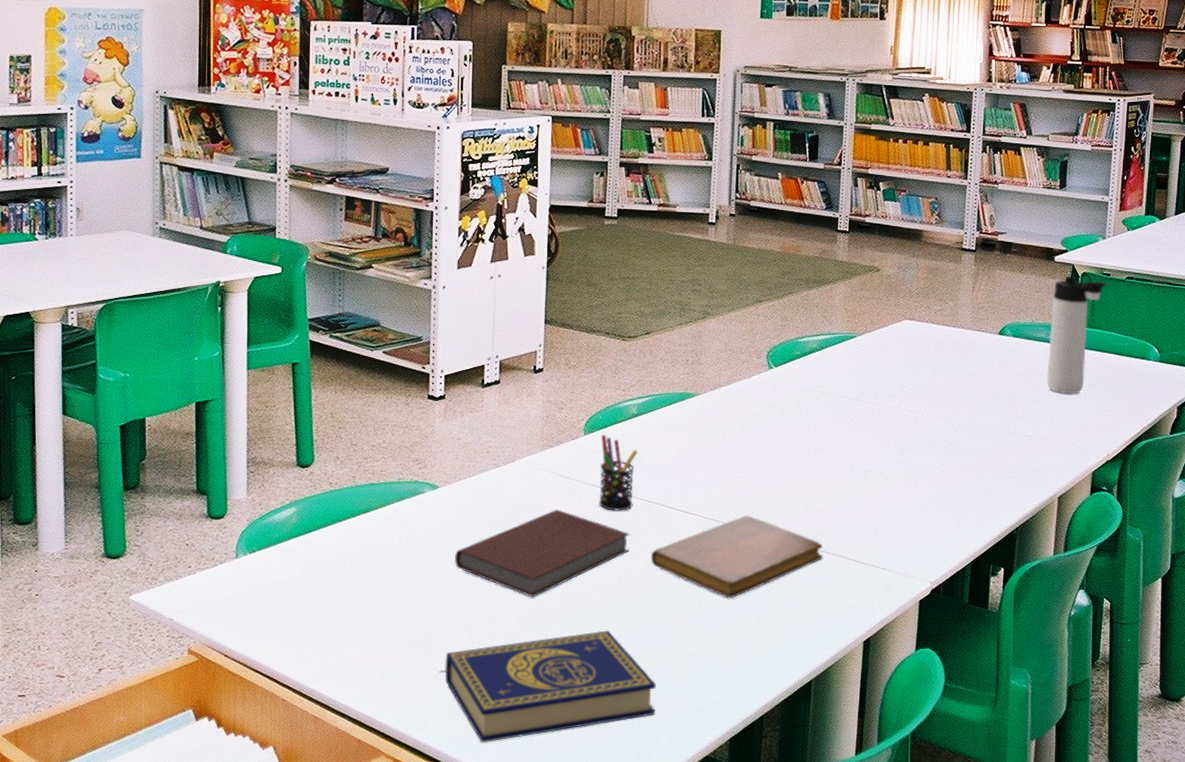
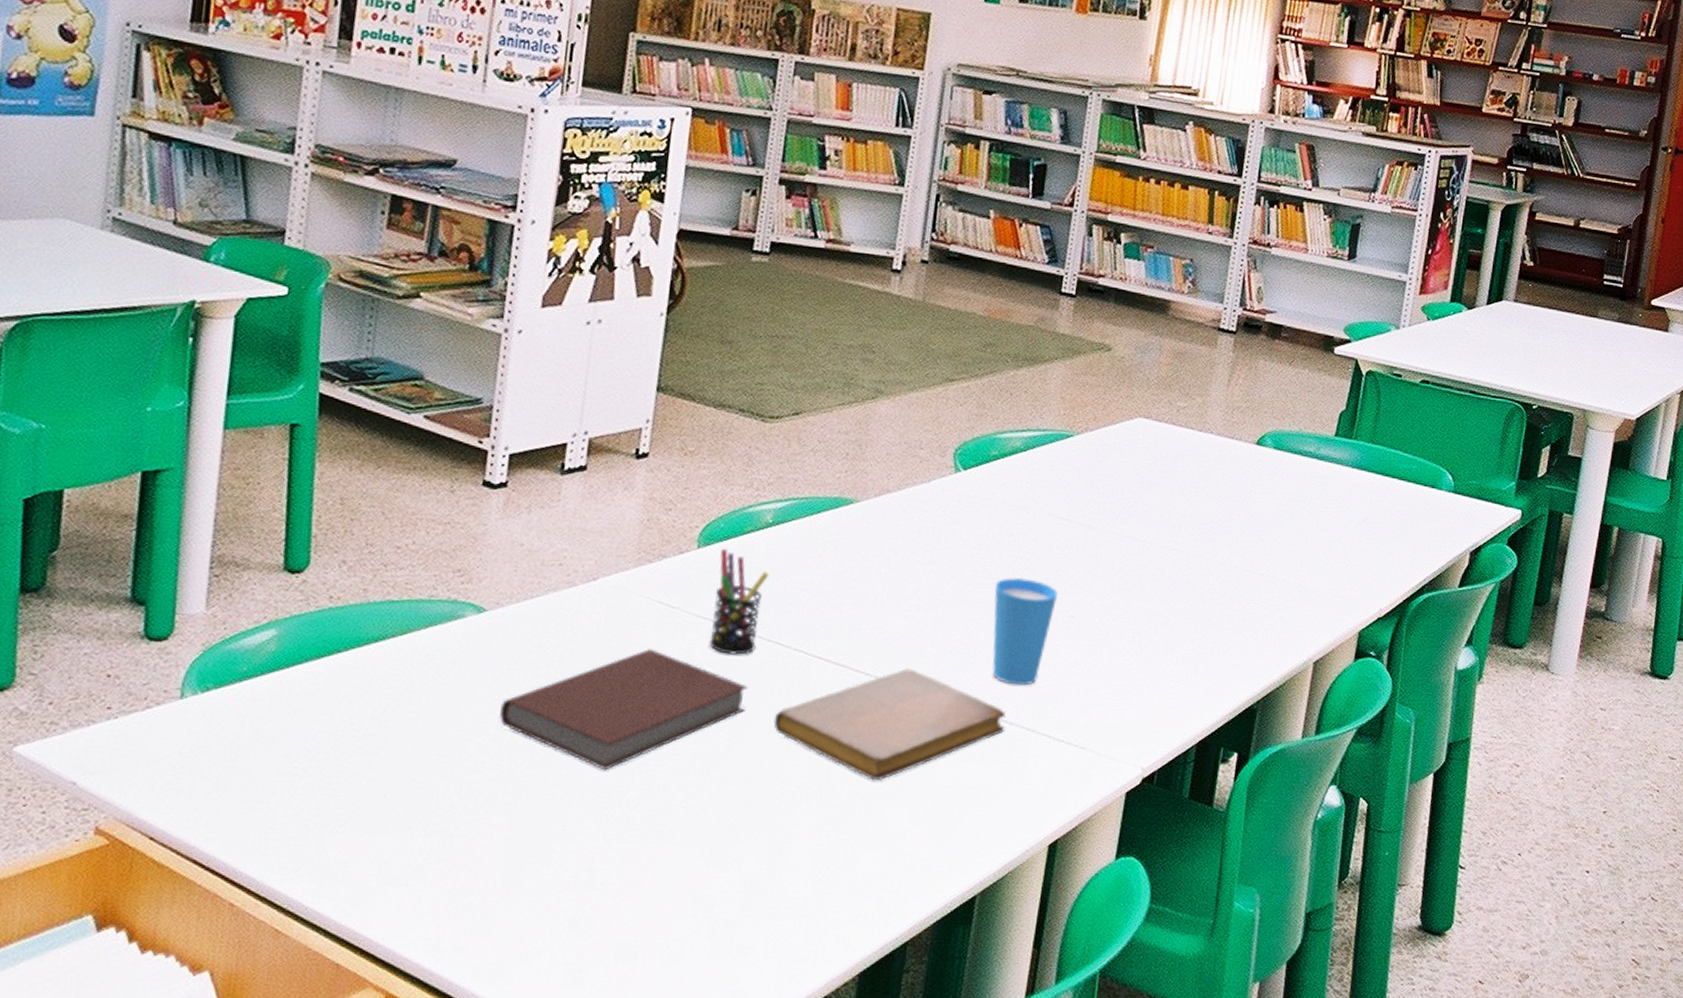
book: present [438,630,656,742] -> none [461,819,765,971]
cup: none [806,444,855,524] -> present [992,577,1059,686]
thermos bottle: present [1046,277,1105,394] -> none [1311,374,1395,529]

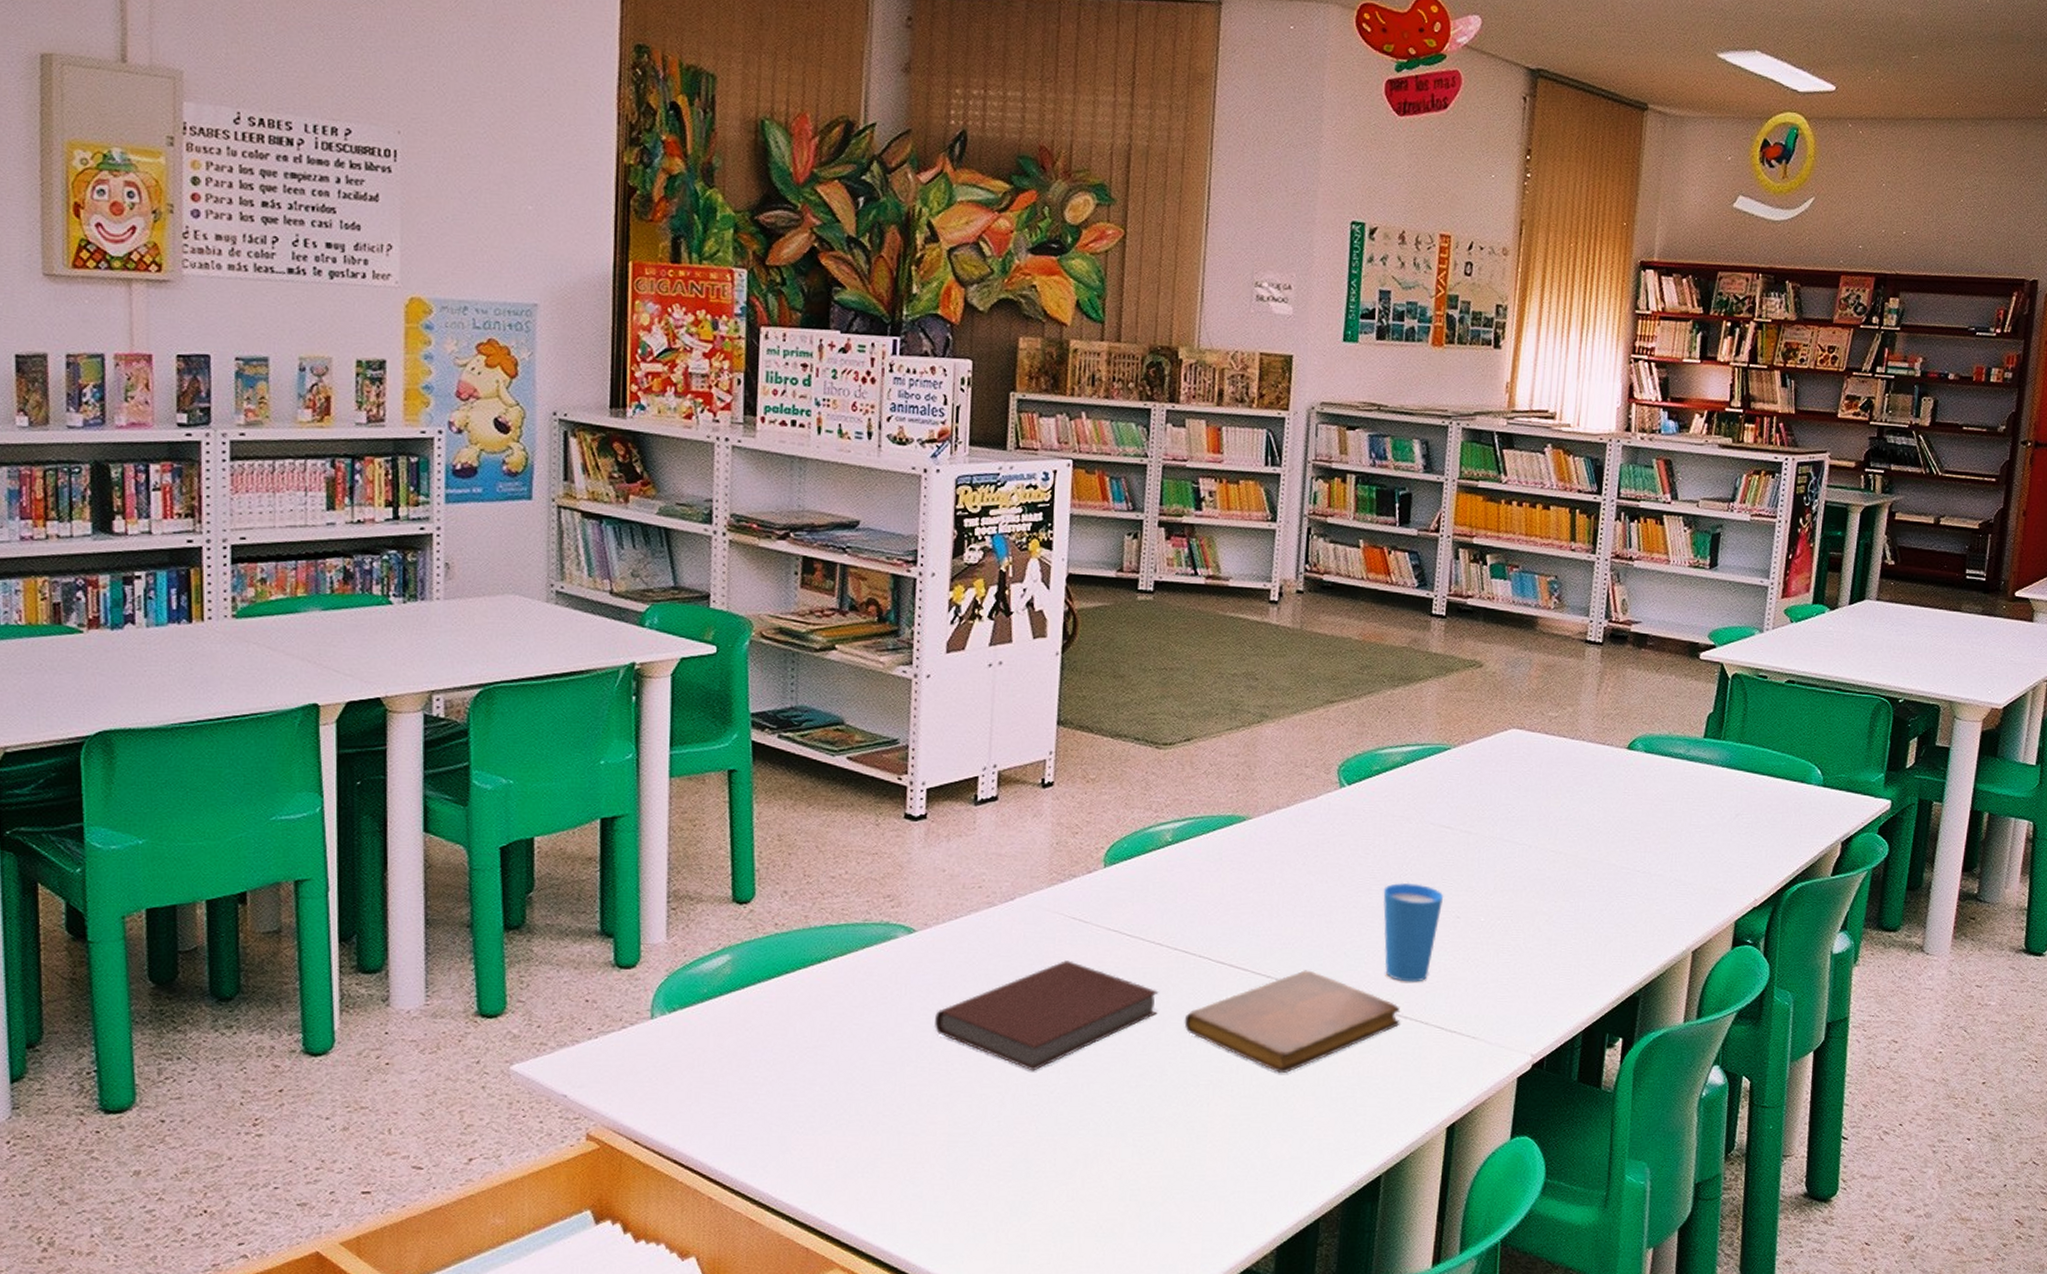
pen holder: present [709,548,770,655] -> none [1120,866,1172,963]

